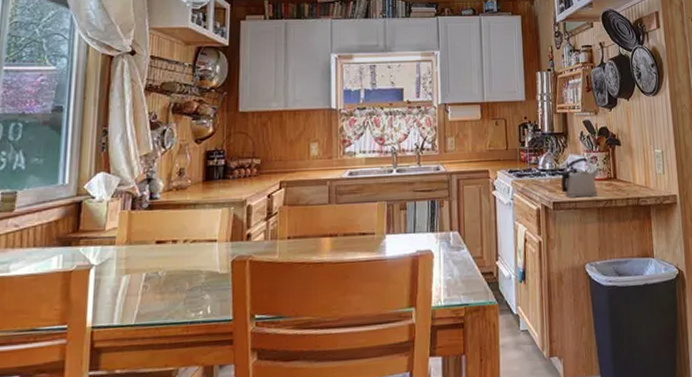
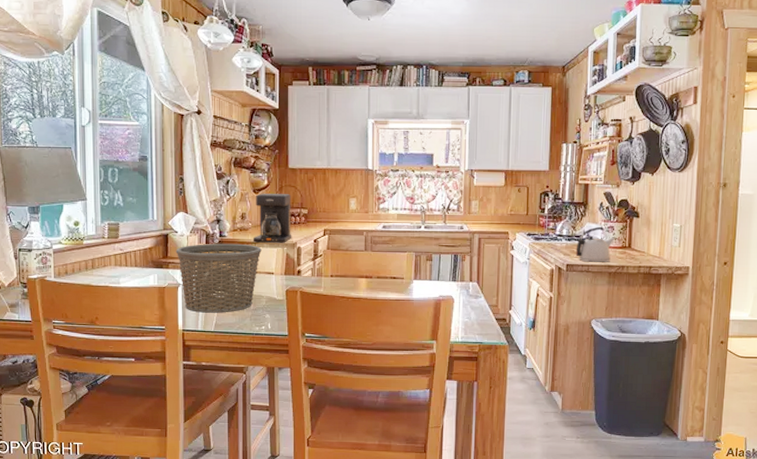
basket: none [90,206,203,301] -> present [175,243,262,313]
coffee maker: none [193,142,241,204] -> present [254,194,292,243]

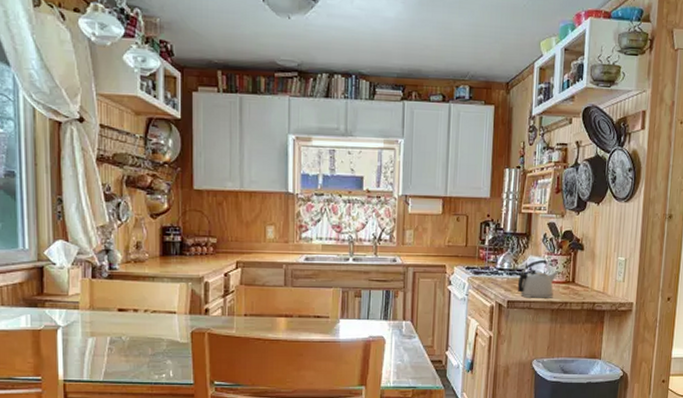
basket: present [175,243,262,313] -> none [53,277,161,360]
coffee maker: present [254,194,292,243] -> none [151,219,198,277]

